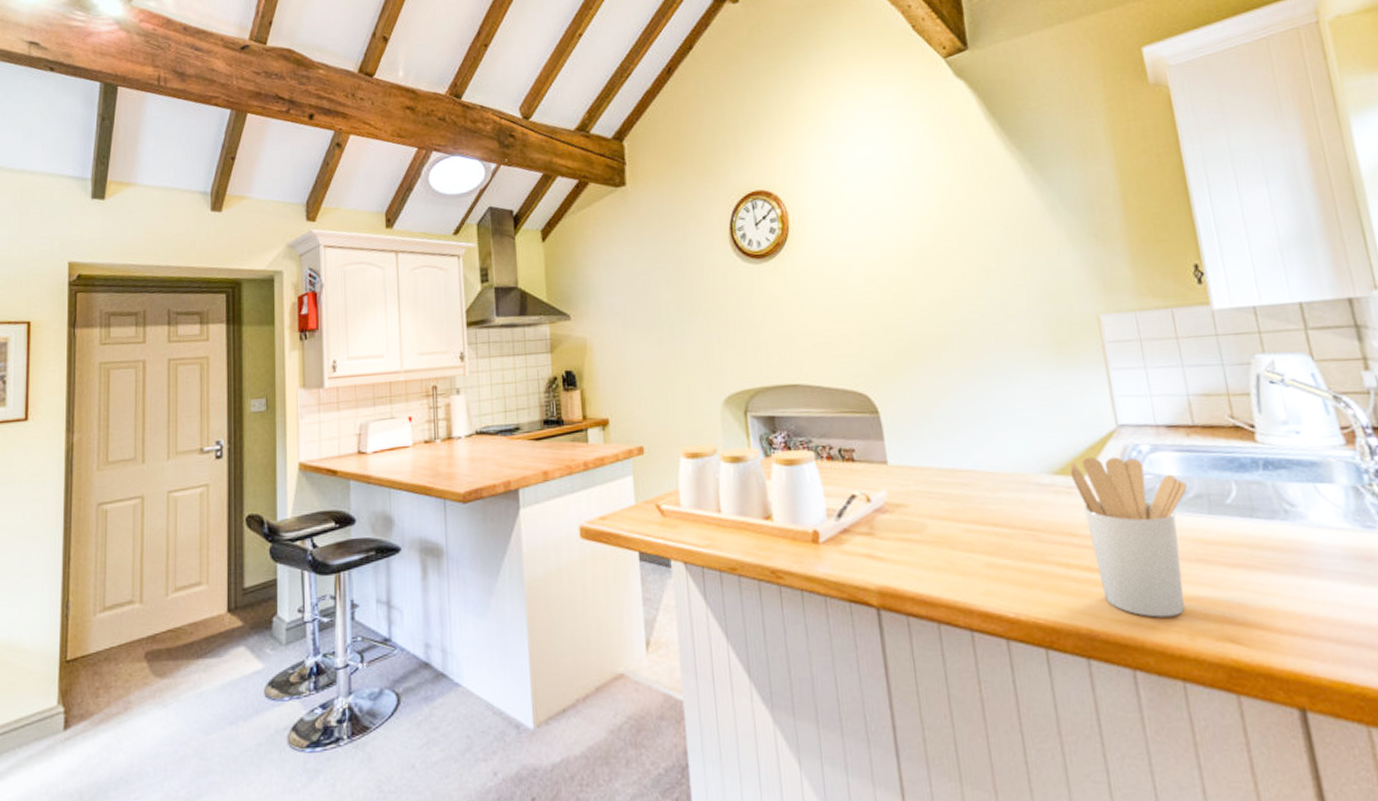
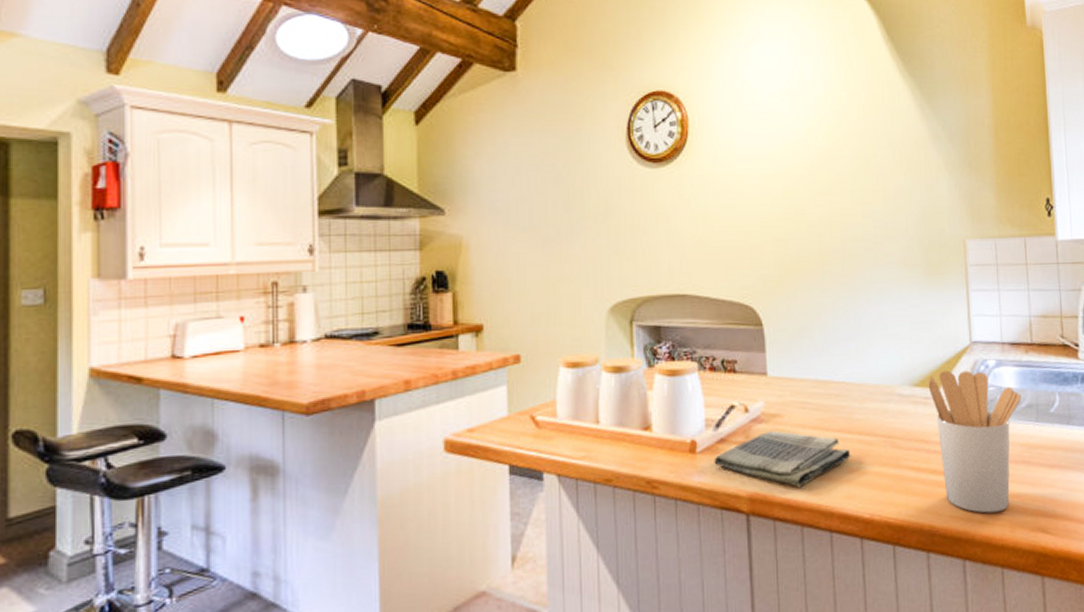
dish towel: none [838,521,988,581] -> present [714,431,851,487]

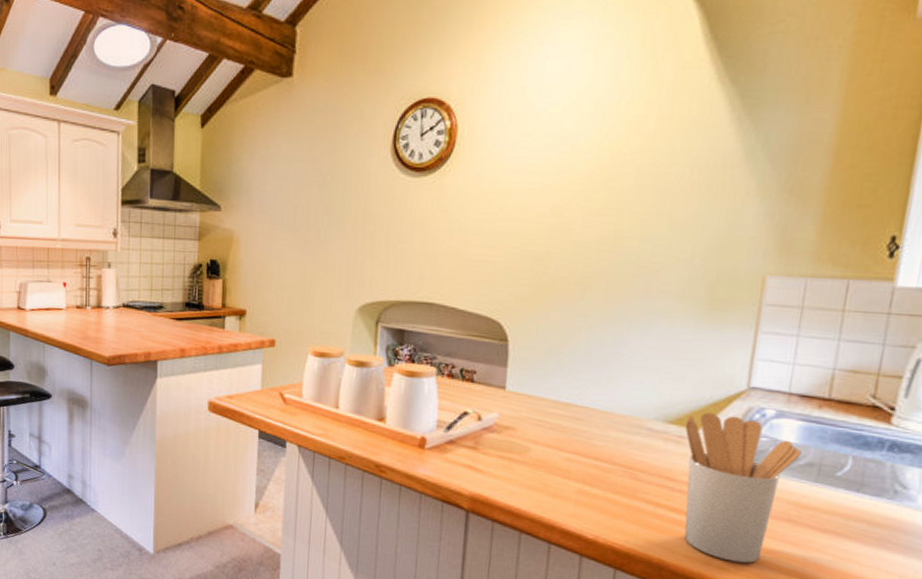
dish towel: present [714,431,851,487] -> none [441,441,584,497]

